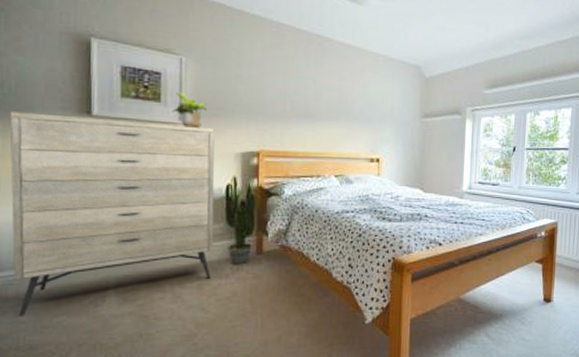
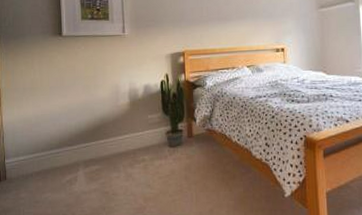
dresser: present [9,111,215,316] -> none [9,36,155,193]
potted plant: present [173,92,208,128] -> none [118,11,143,38]

